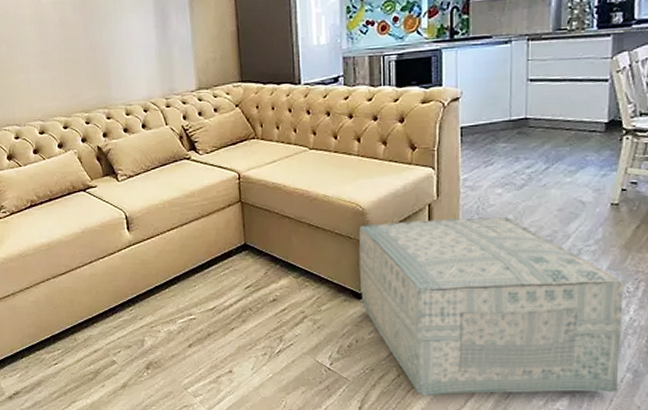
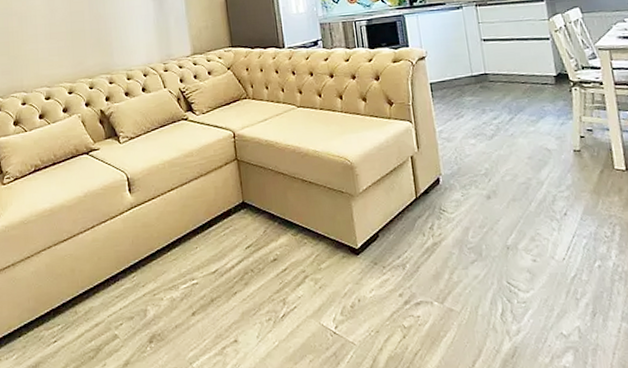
ottoman: present [359,217,626,396] -> none [350,167,618,359]

